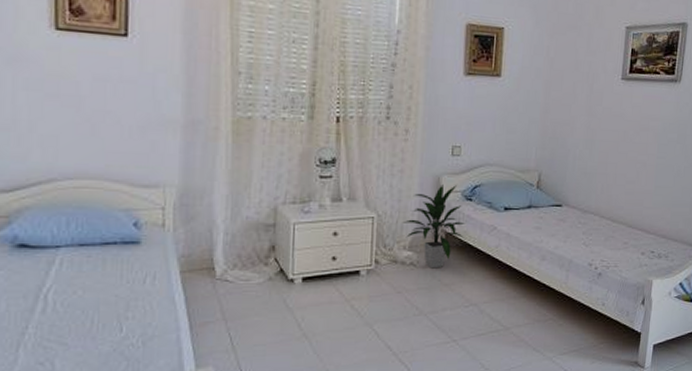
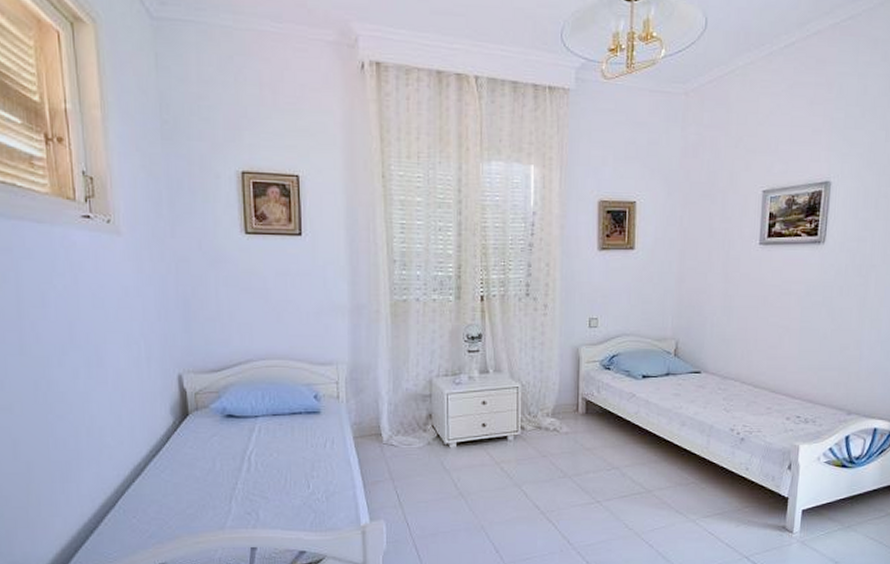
indoor plant: present [402,185,465,269] -> none [544,355,605,434]

